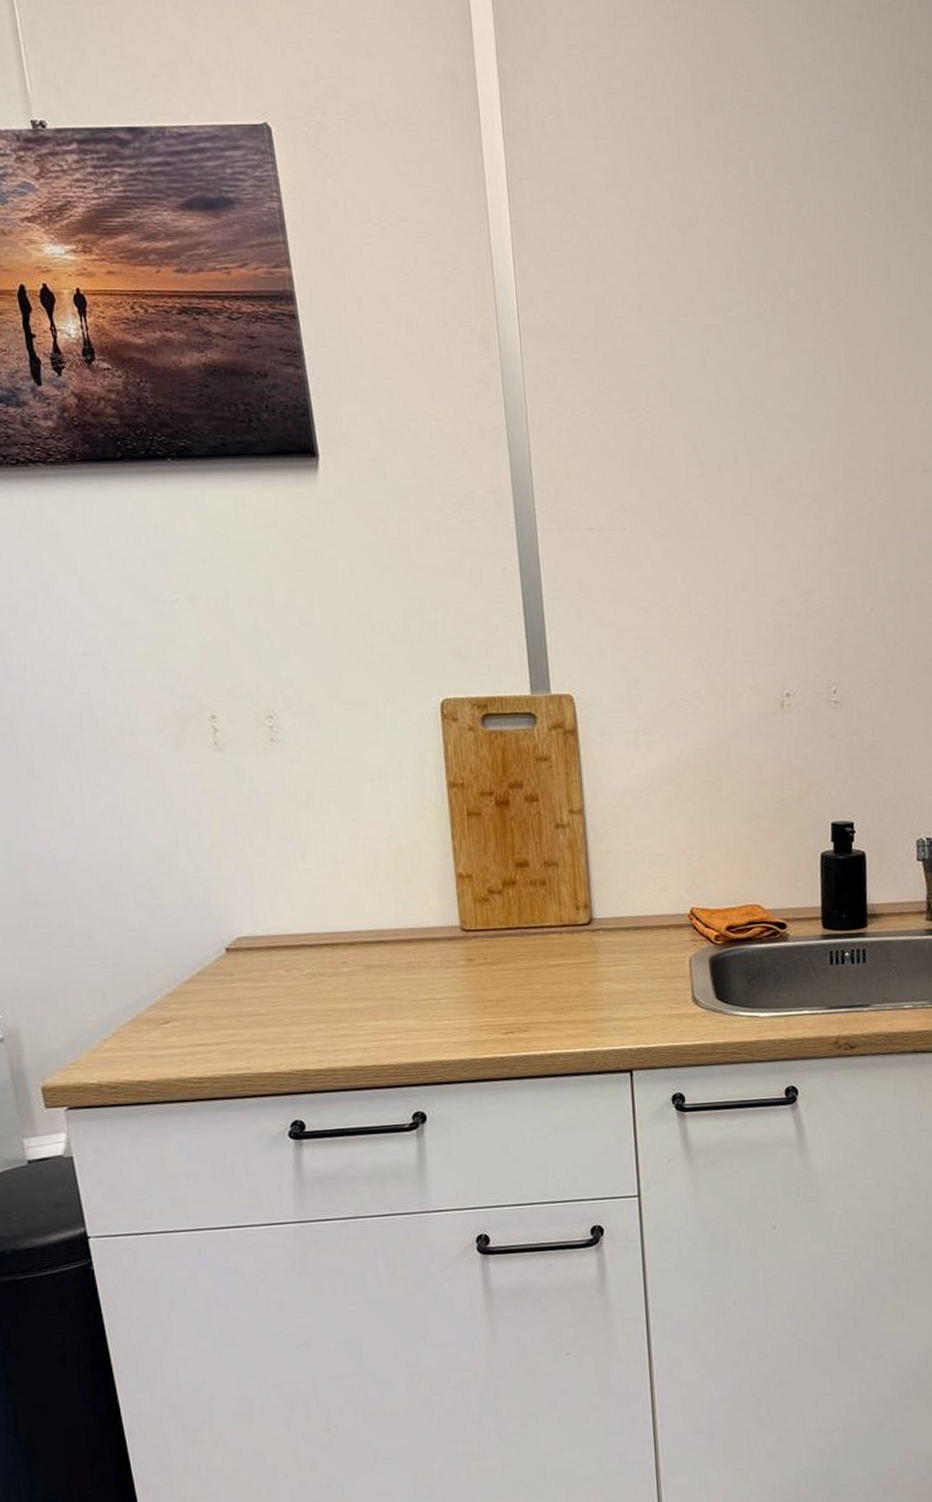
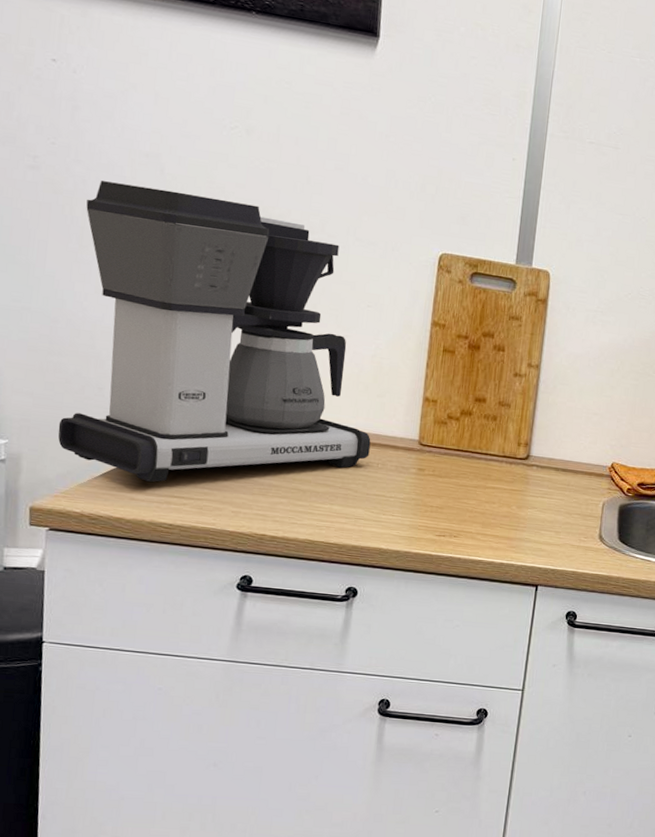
coffee maker: none [29,687,408,1034] -> present [58,180,371,483]

